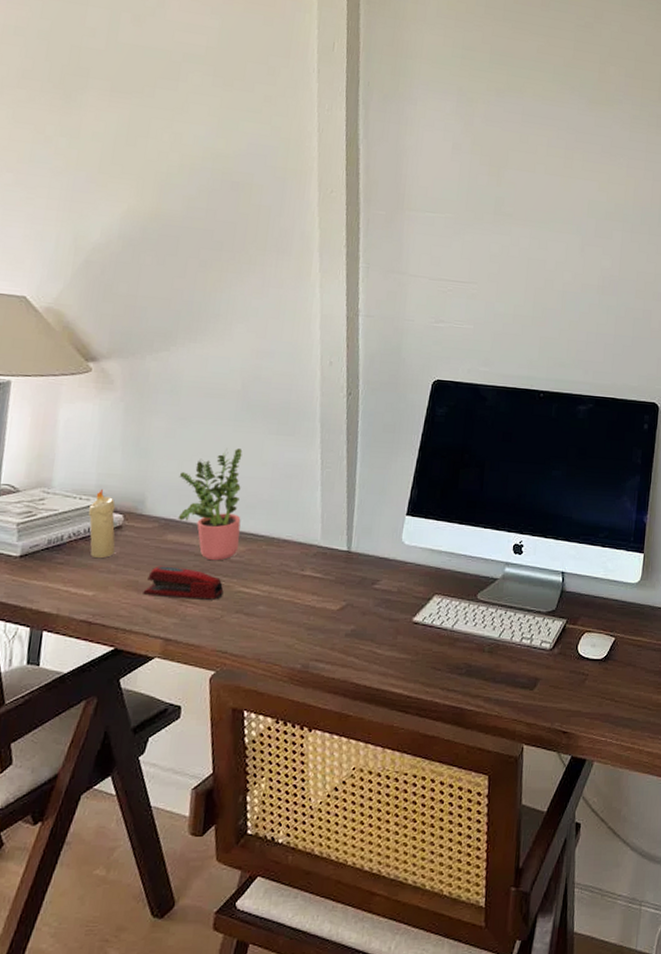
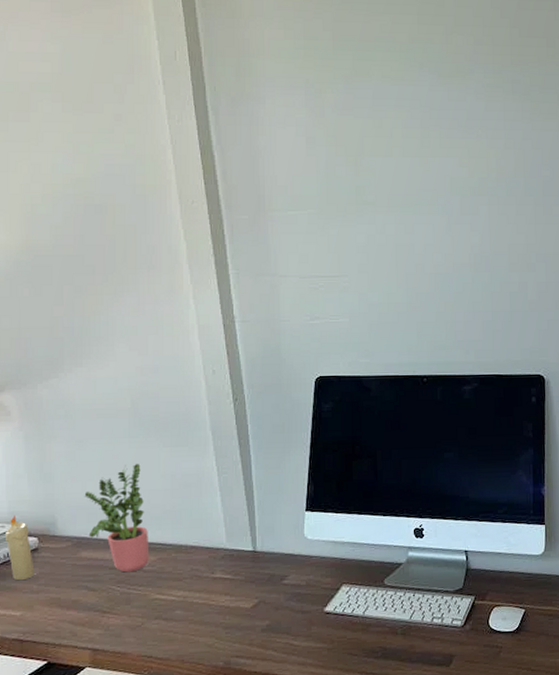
stapler: present [143,566,224,600] -> none [66,581,141,611]

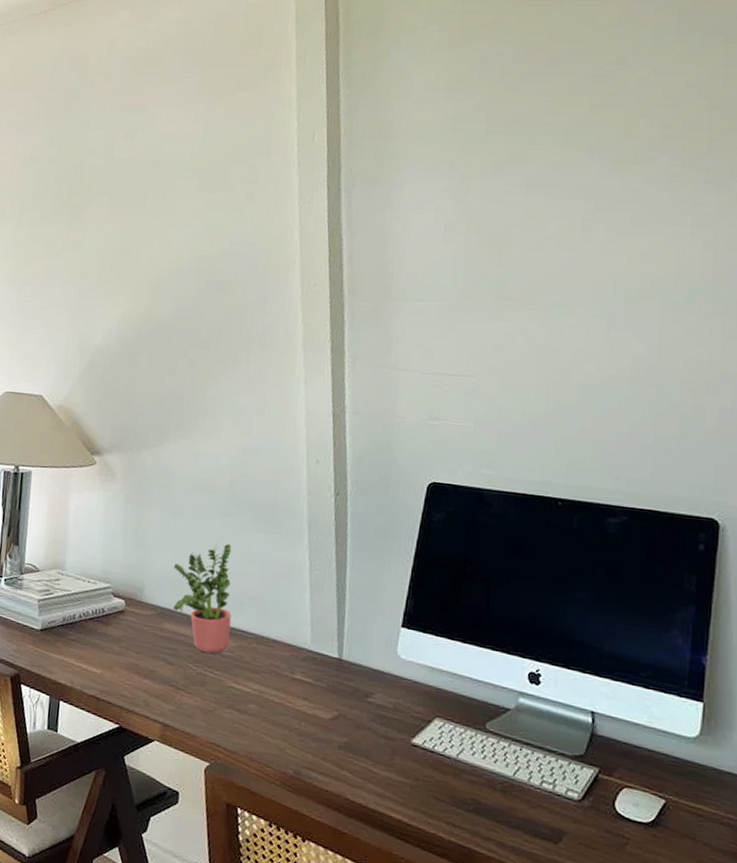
candle: present [6,515,35,581] -> none [96,574,119,640]

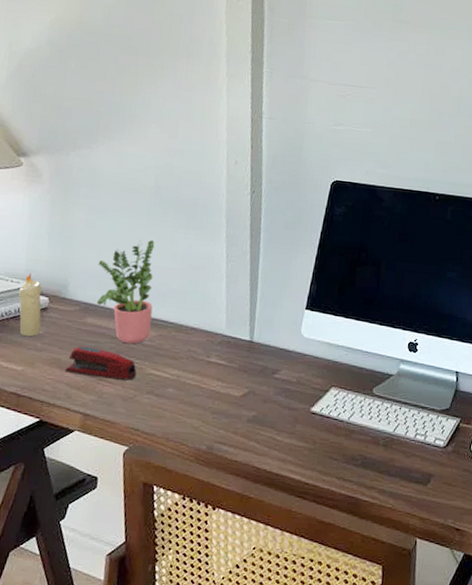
candle: none [96,574,119,640] -> present [19,272,42,337]
stapler: none [143,652,216,692] -> present [65,346,137,380]

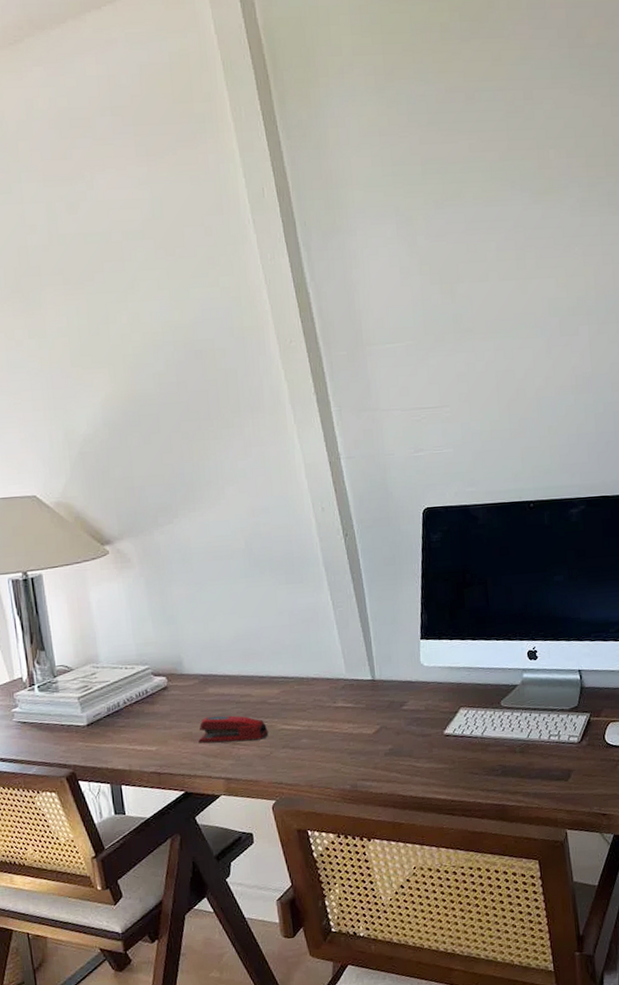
candle: present [19,272,42,337] -> none [136,656,166,718]
potted plant: present [96,239,155,344] -> none [207,602,274,706]

